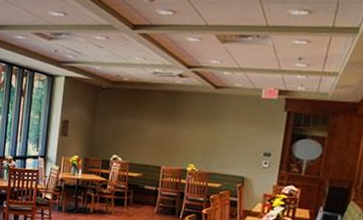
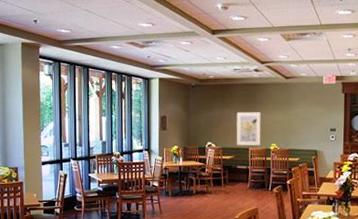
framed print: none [146,122,180,165] -> present [236,111,261,146]

